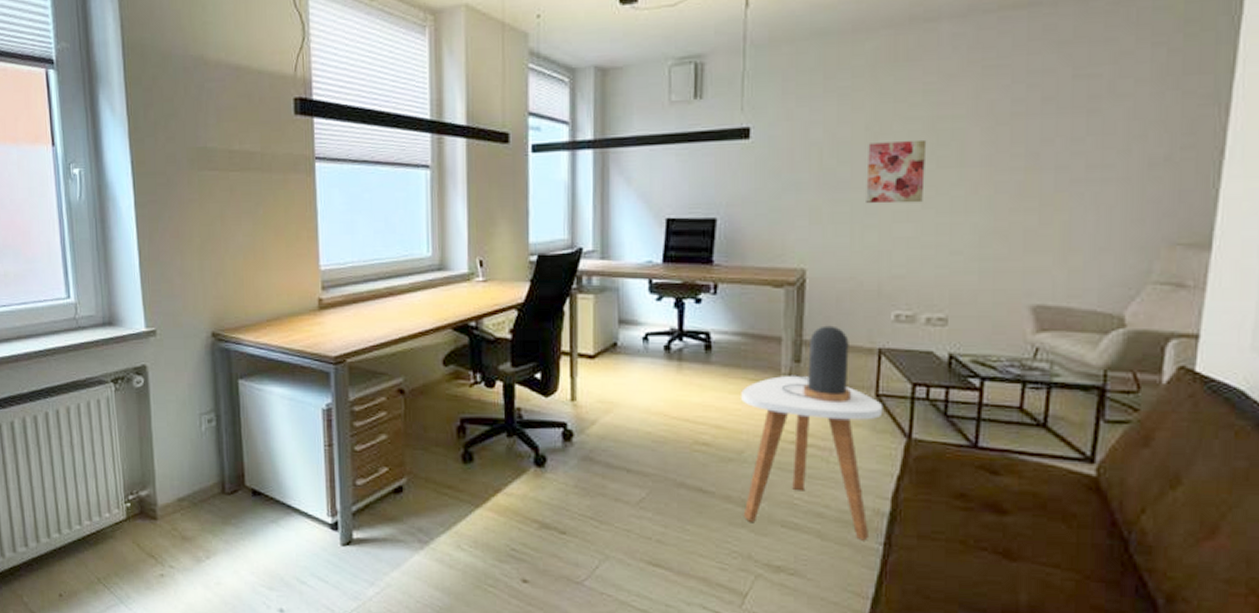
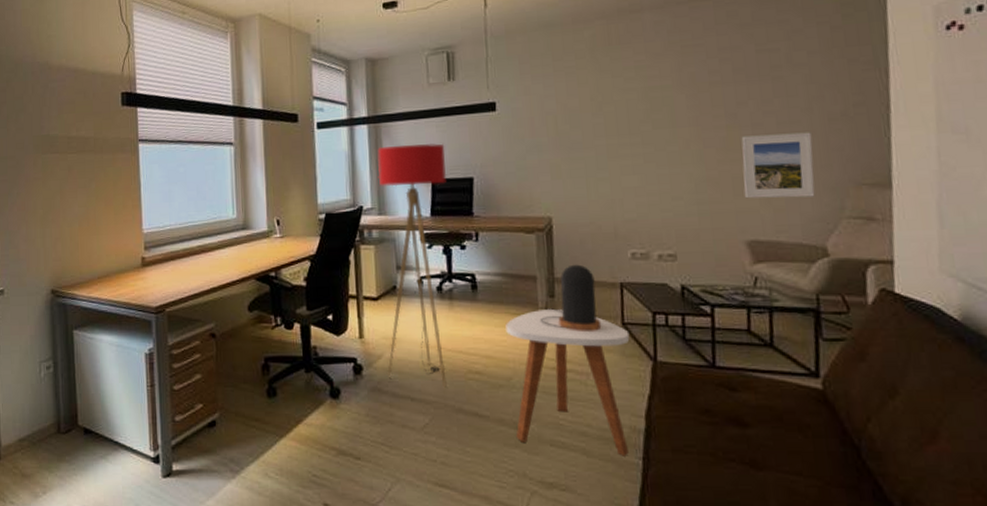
floor lamp: none [601,175,685,459] -> present [377,143,447,388]
wall art: present [866,139,927,204] -> none [594,106,645,161]
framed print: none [1036,179,1126,257] -> present [741,132,815,199]

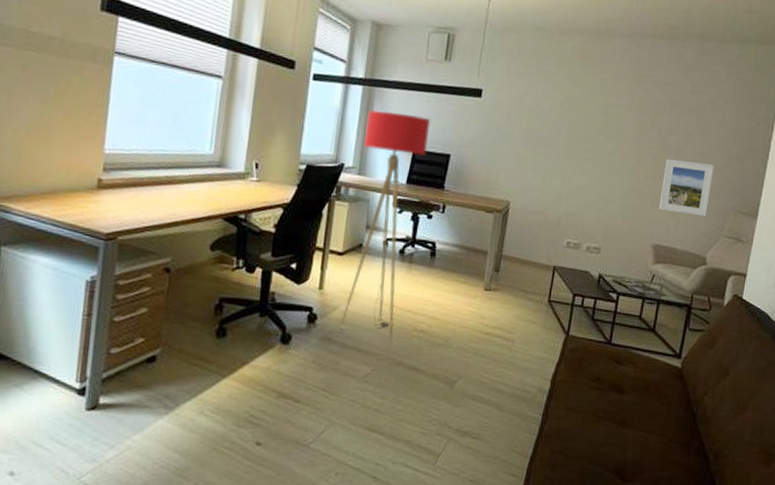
side table: present [505,309,630,456] -> none [444,281,553,412]
table lamp: present [538,264,602,332] -> none [483,245,535,305]

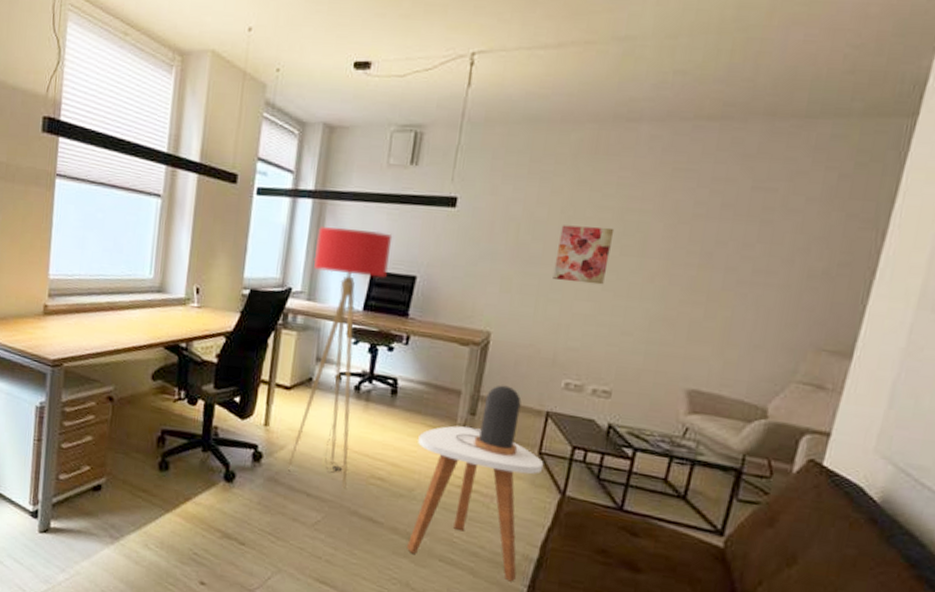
side table: none [444,281,553,412] -> present [406,425,544,582]
table lamp: none [483,245,535,305] -> present [455,385,522,457]
wall art: none [556,114,600,163] -> present [553,225,615,285]
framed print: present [659,159,714,216] -> none [697,279,786,355]

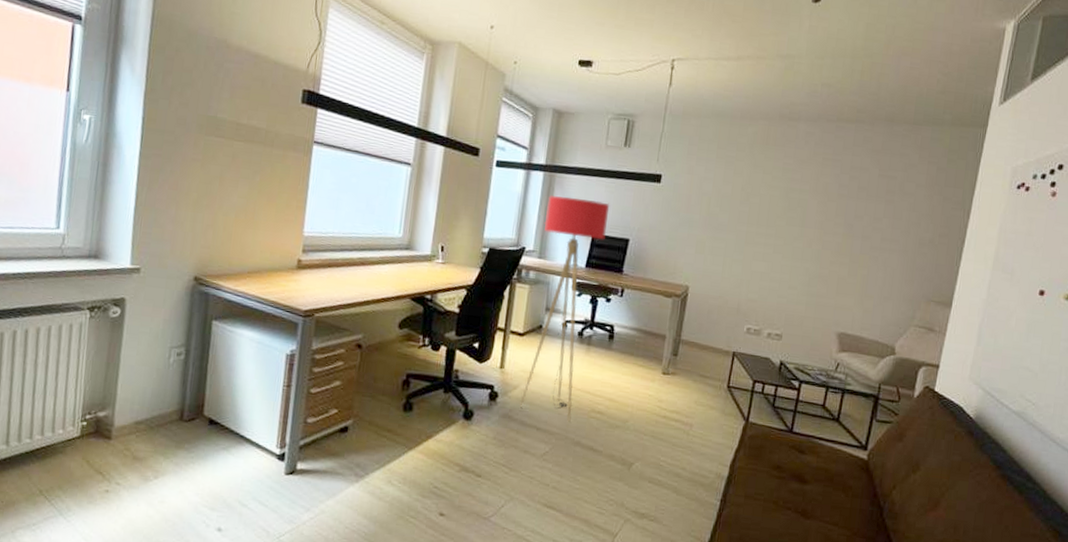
side table: present [406,425,544,582] -> none [621,365,732,497]
table lamp: present [455,385,522,457] -> none [661,330,714,390]
wall art: present [553,225,615,285] -> none [736,200,782,249]

